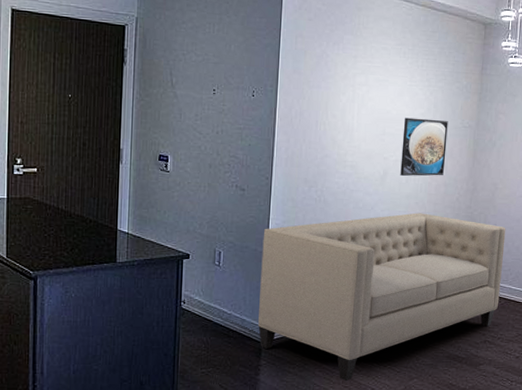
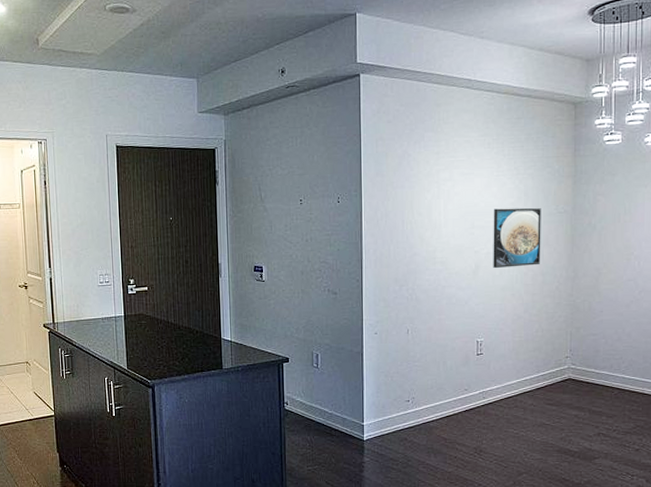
sofa: present [258,213,506,382] -> none [357,304,614,477]

